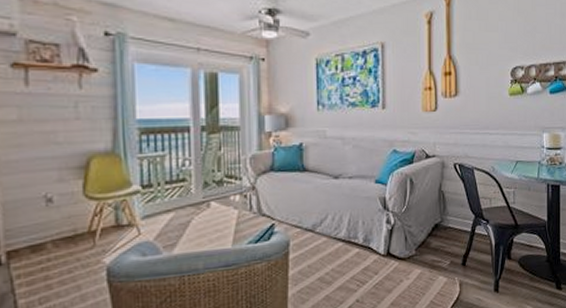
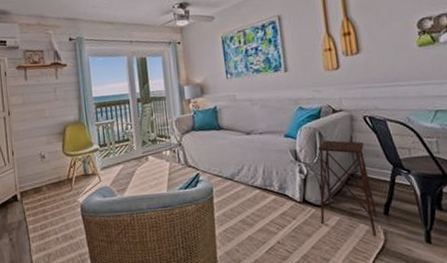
side table: none [403,188,456,289] -> present [318,140,378,237]

